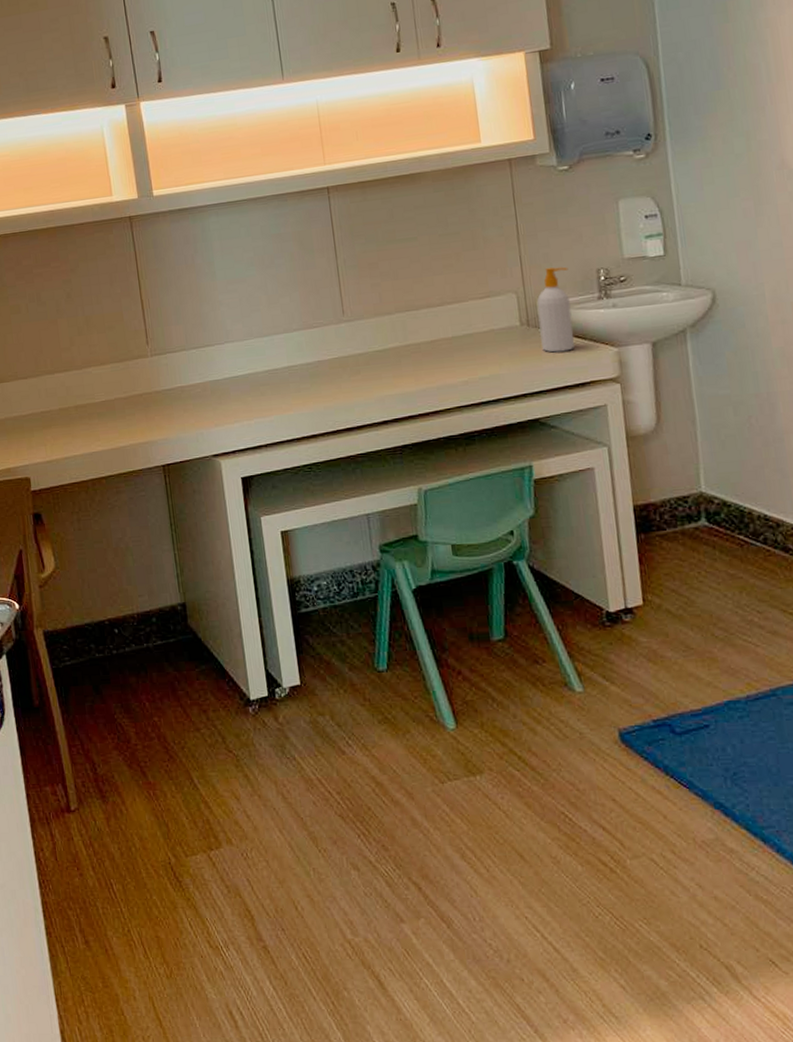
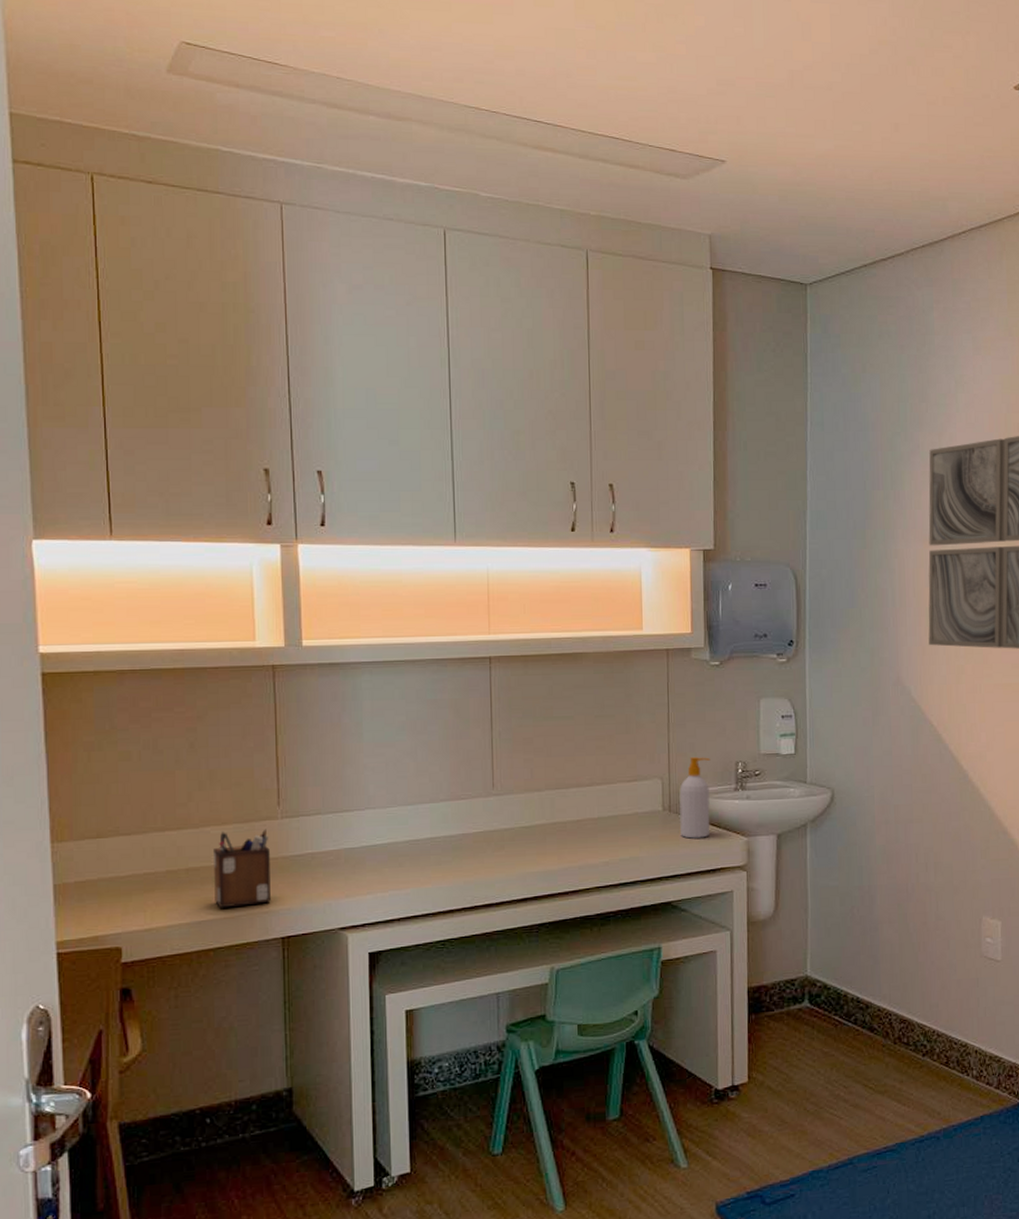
desk organizer: none [96,366,150,441] -> present [214,829,271,909]

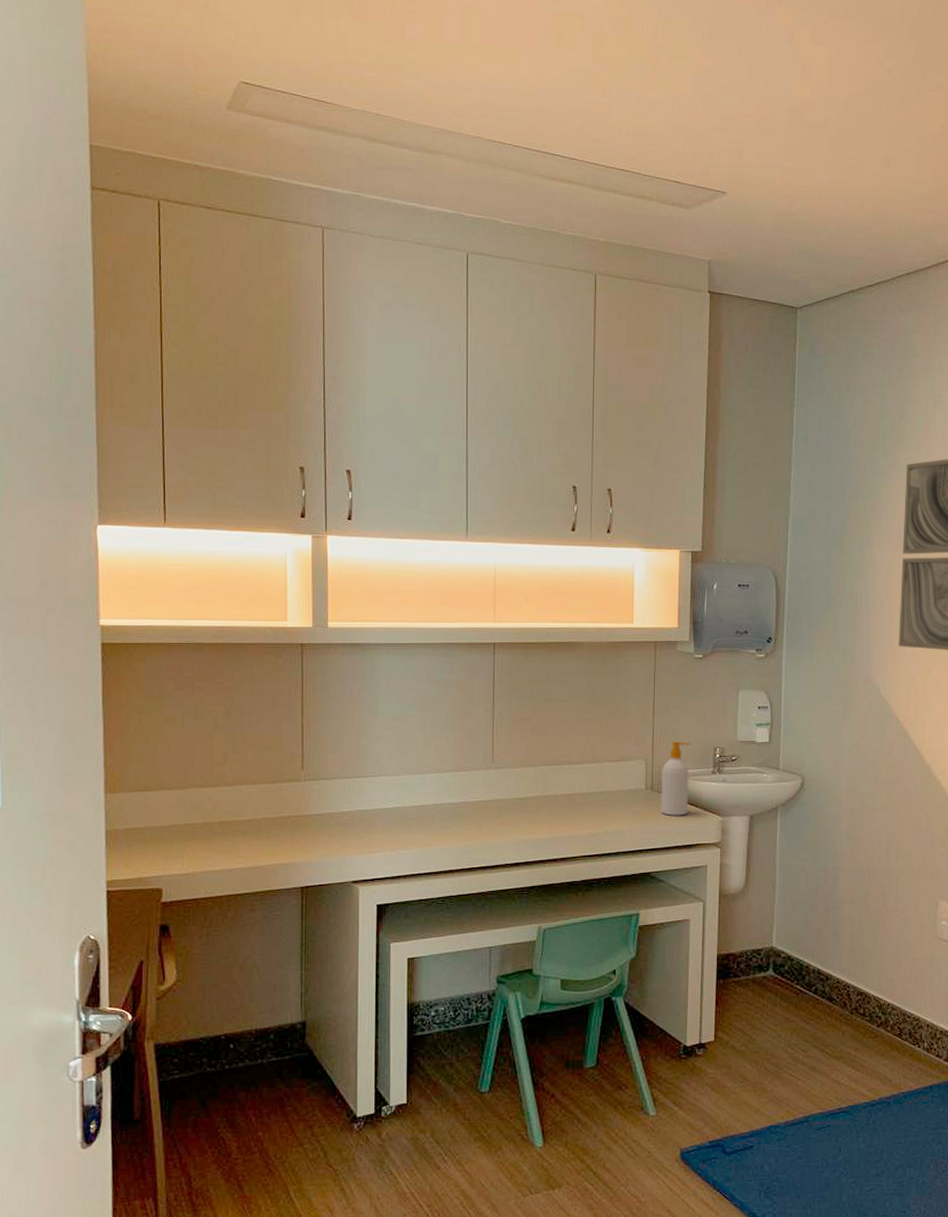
desk organizer: present [214,829,271,909] -> none [244,789,293,859]

